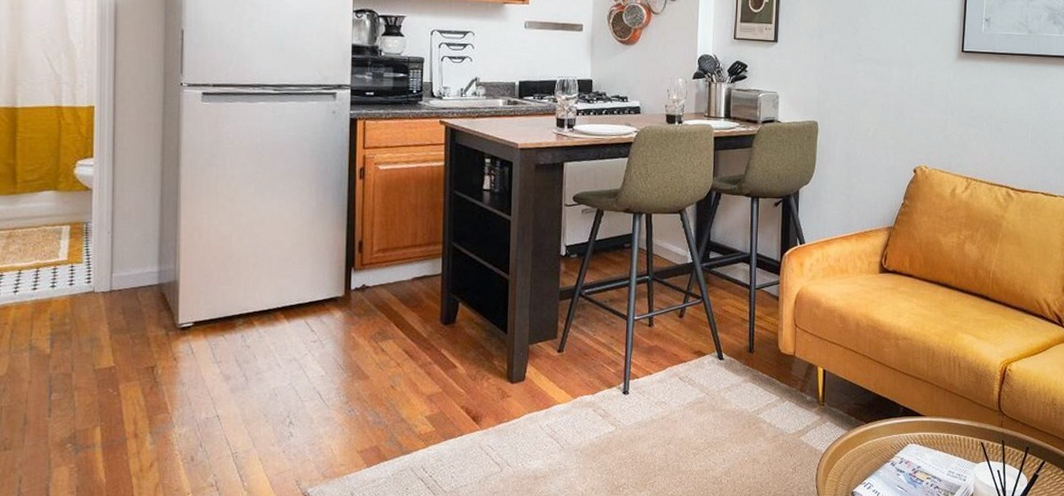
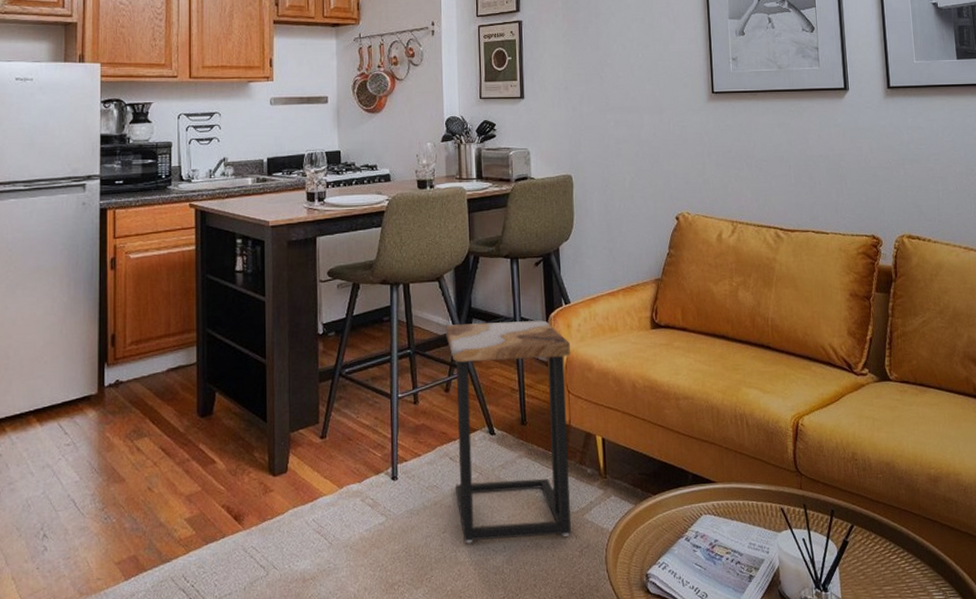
side table: none [682,255,802,455] -> present [446,320,571,543]

